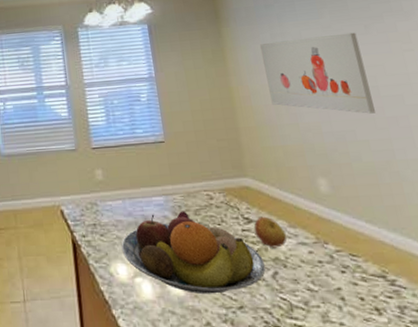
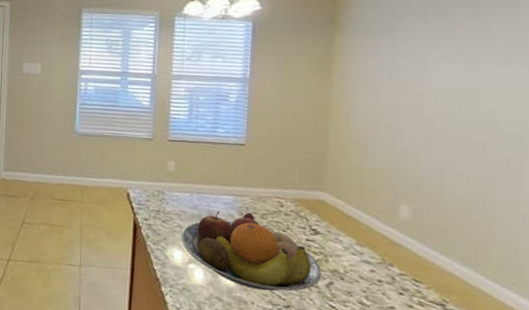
apple: present [253,216,288,248] -> none [319,230,352,262]
wall art: present [260,32,375,114] -> none [371,59,492,150]

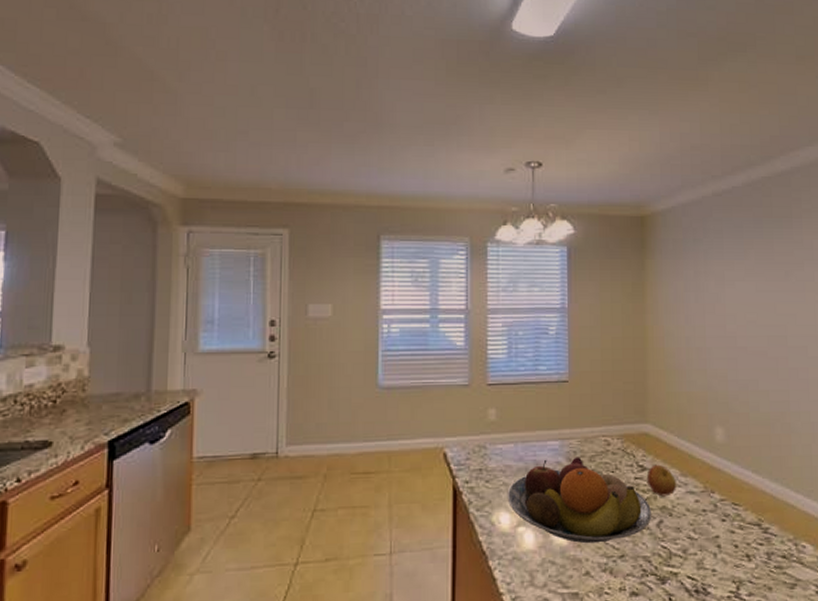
apple: none [319,230,352,262] -> present [646,464,677,497]

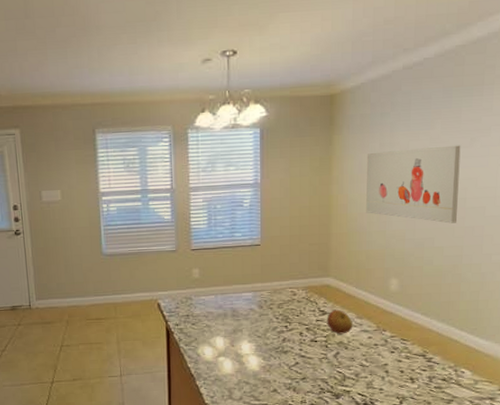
fruit bowl: present [507,457,652,544] -> none [209,304,331,369]
wall art: none [682,278,780,364] -> present [366,145,461,224]

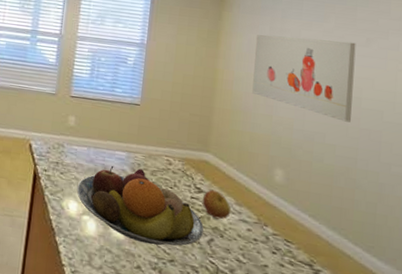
fruit bowl: none [209,304,331,369] -> present [76,165,204,246]

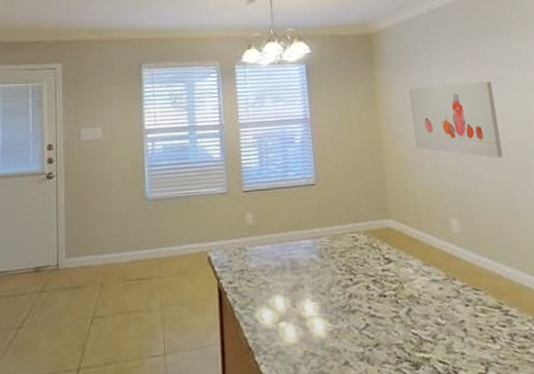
fruit bowl: present [76,165,204,246] -> none [267,253,401,335]
apple: present [202,189,231,220] -> none [392,256,422,287]

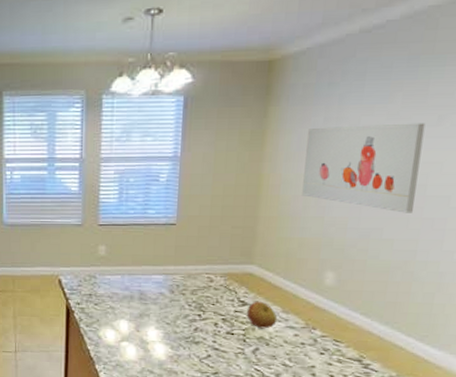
apple: none [392,256,422,287] -> present [246,301,278,329]

